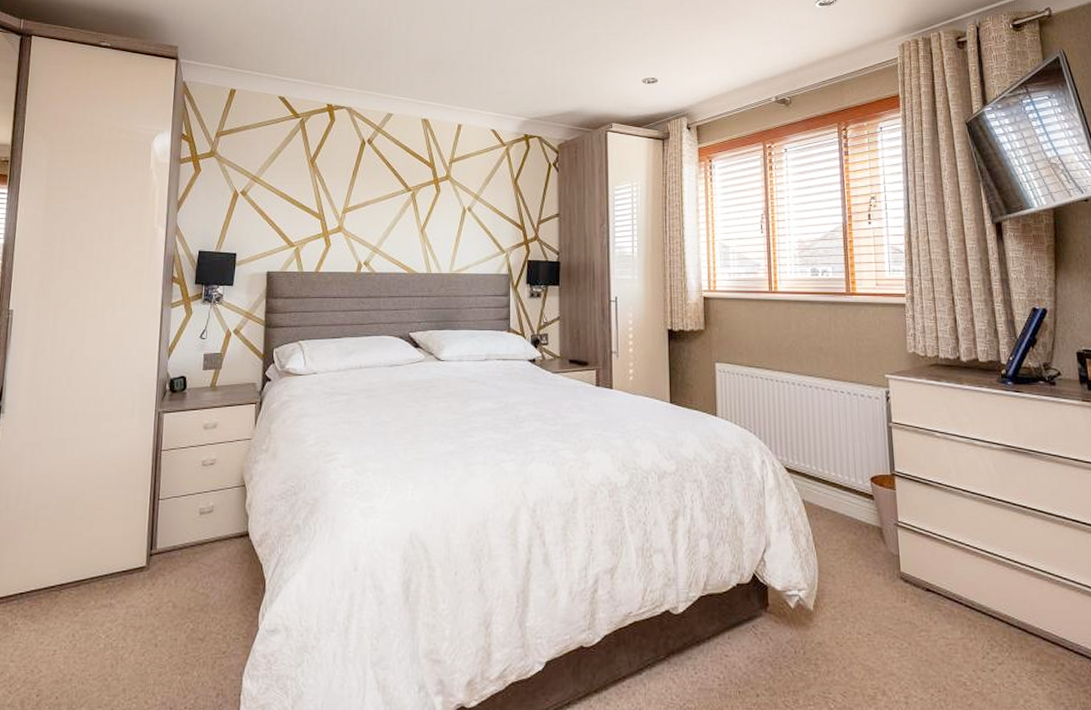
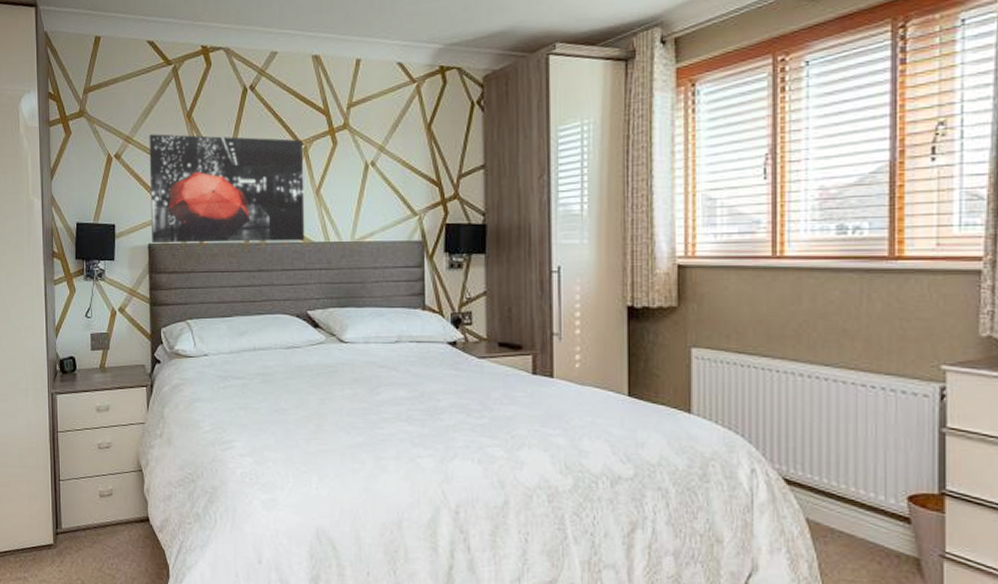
wall art: none [271,175,412,272] -> present [149,134,305,244]

